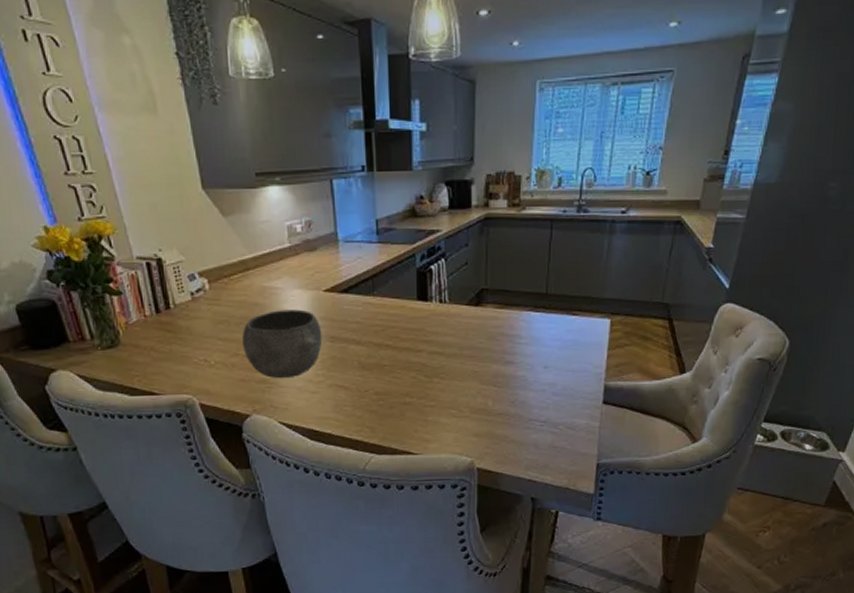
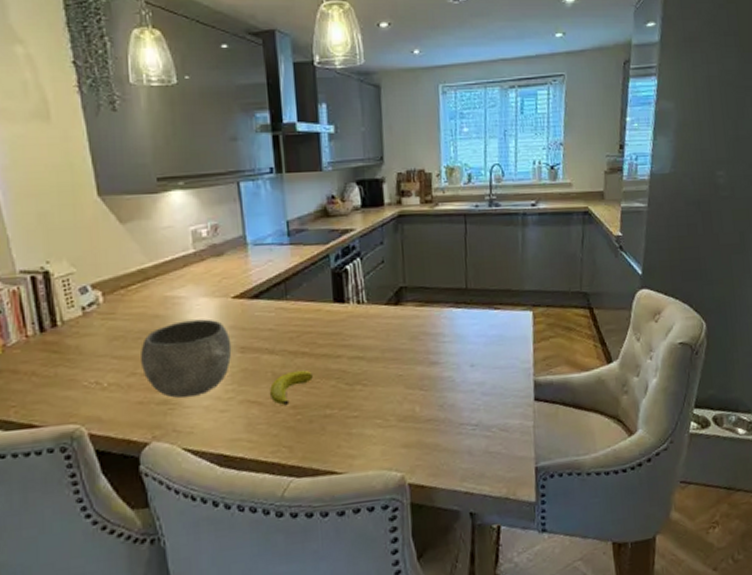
banana: none [356,361,395,392] -> present [270,369,313,406]

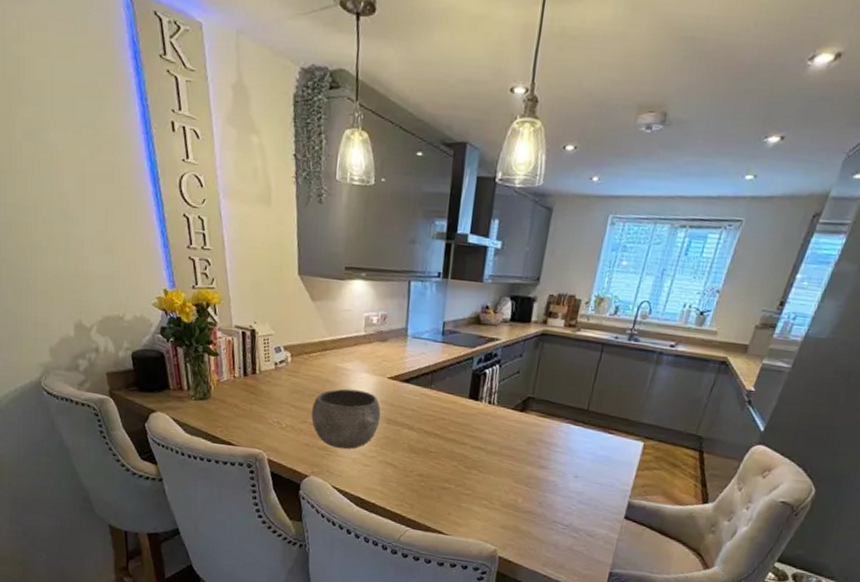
banana: present [270,369,313,406] -> none [403,447,440,473]

